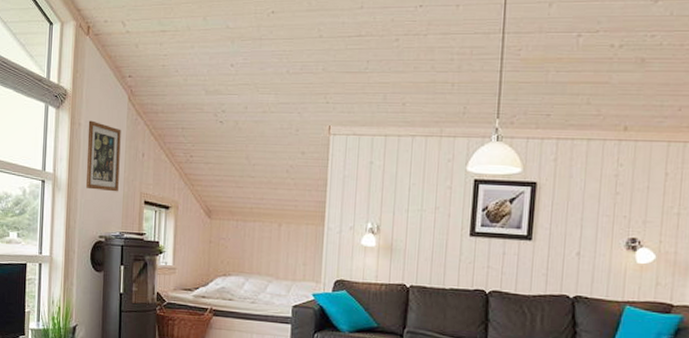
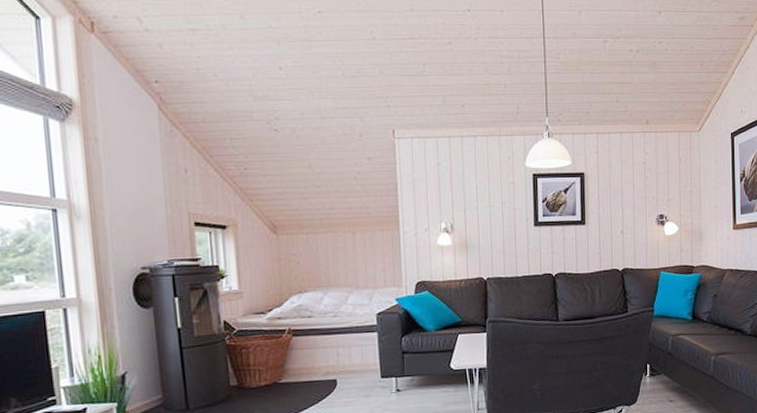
wall art: present [85,120,121,192] -> none [108,134,160,216]

